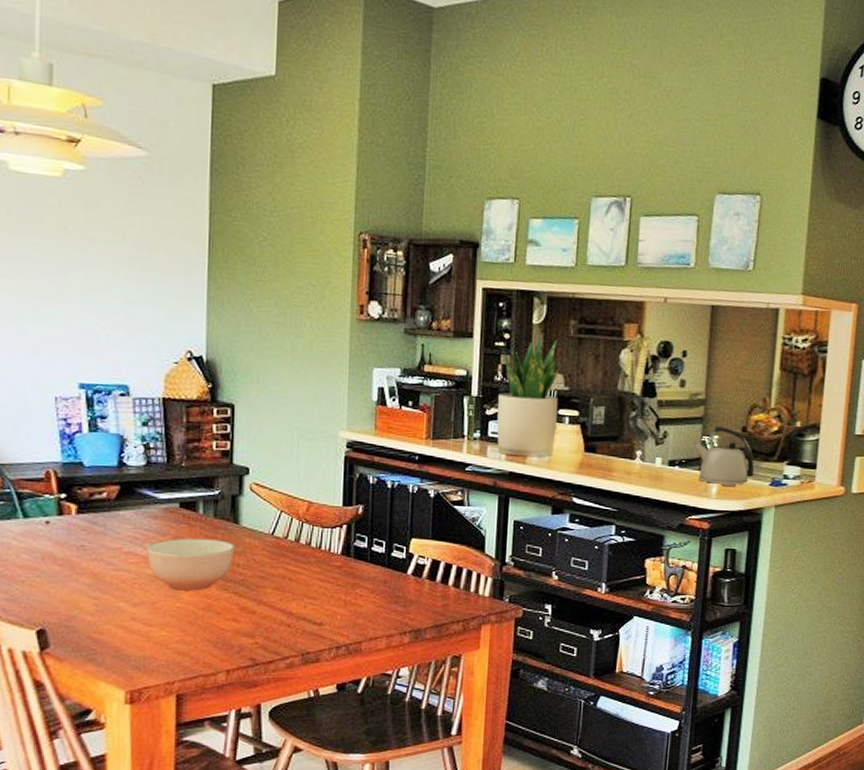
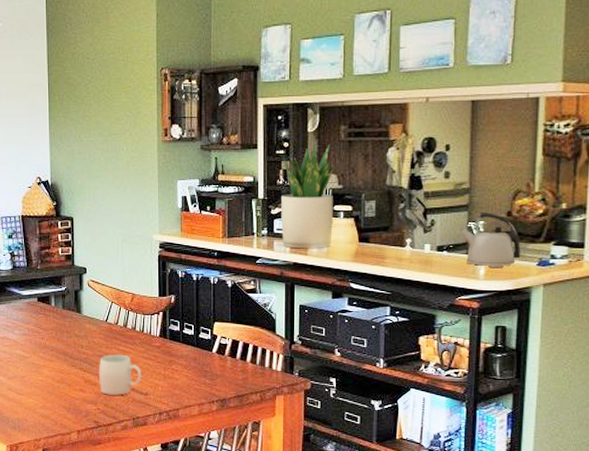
bowl: present [147,537,235,591] -> none [17,325,79,367]
mug: none [258,575,317,626] -> present [98,354,142,395]

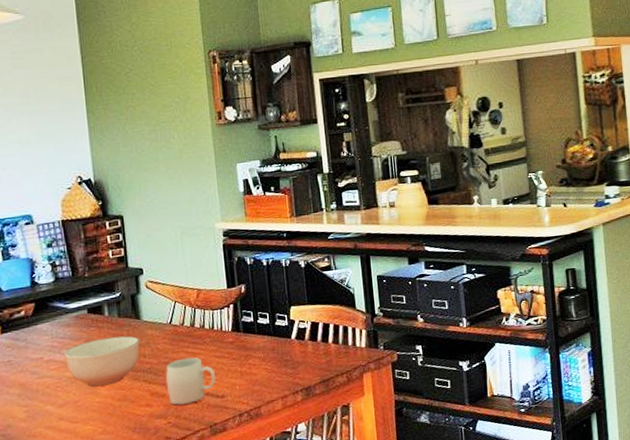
bowl: none [17,325,79,367] -> present [65,335,140,387]
planter: present [281,144,335,249] -> none [344,112,402,220]
kettle: present [459,211,521,268] -> none [521,162,579,215]

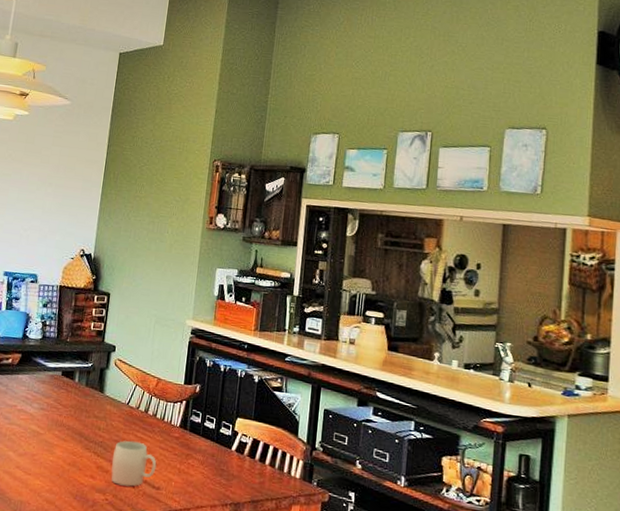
bowl: present [65,335,140,387] -> none [34,401,99,448]

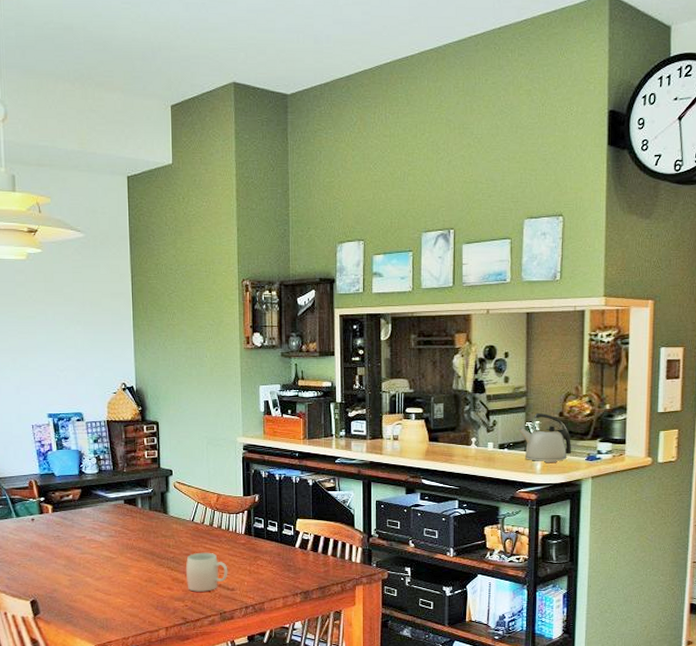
kettle: none [487,333,546,393] -> present [518,412,572,463]

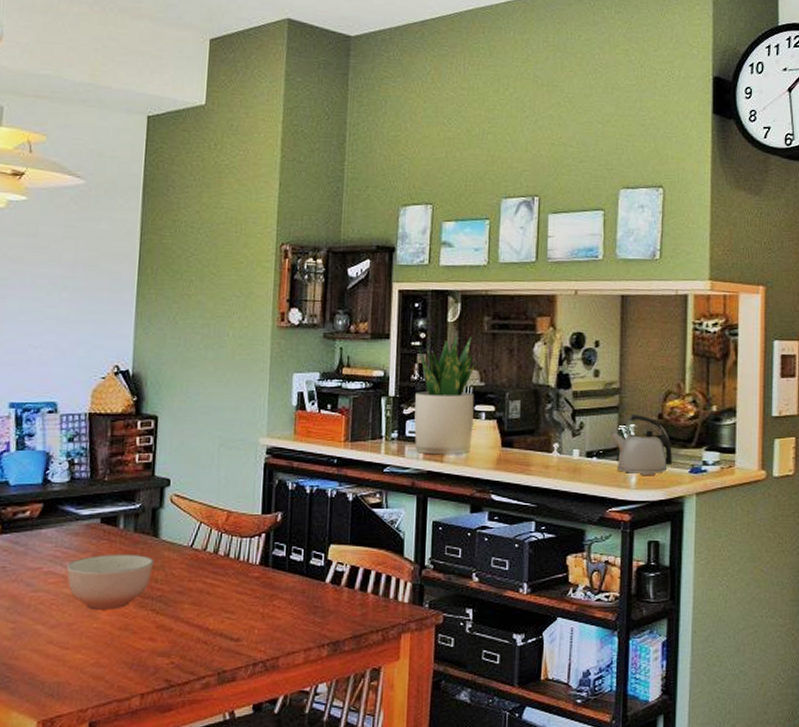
bowl: none [103,526,166,567] -> present [67,553,154,610]
mug: present [185,552,228,592] -> none [175,589,234,643]
planter: none [358,351,406,449] -> present [414,335,477,455]

